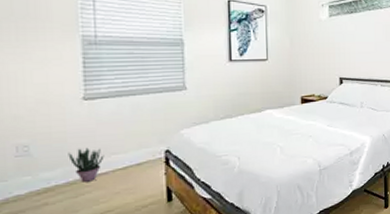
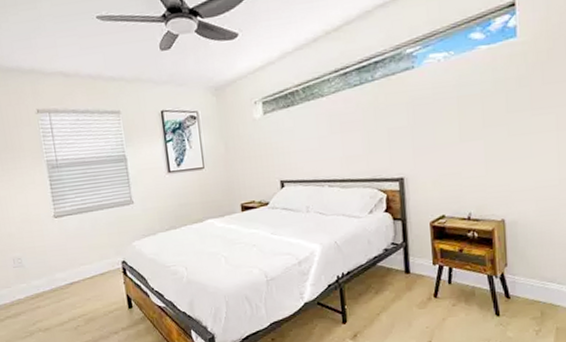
potted plant: present [68,147,104,182] -> none [49,259,75,289]

